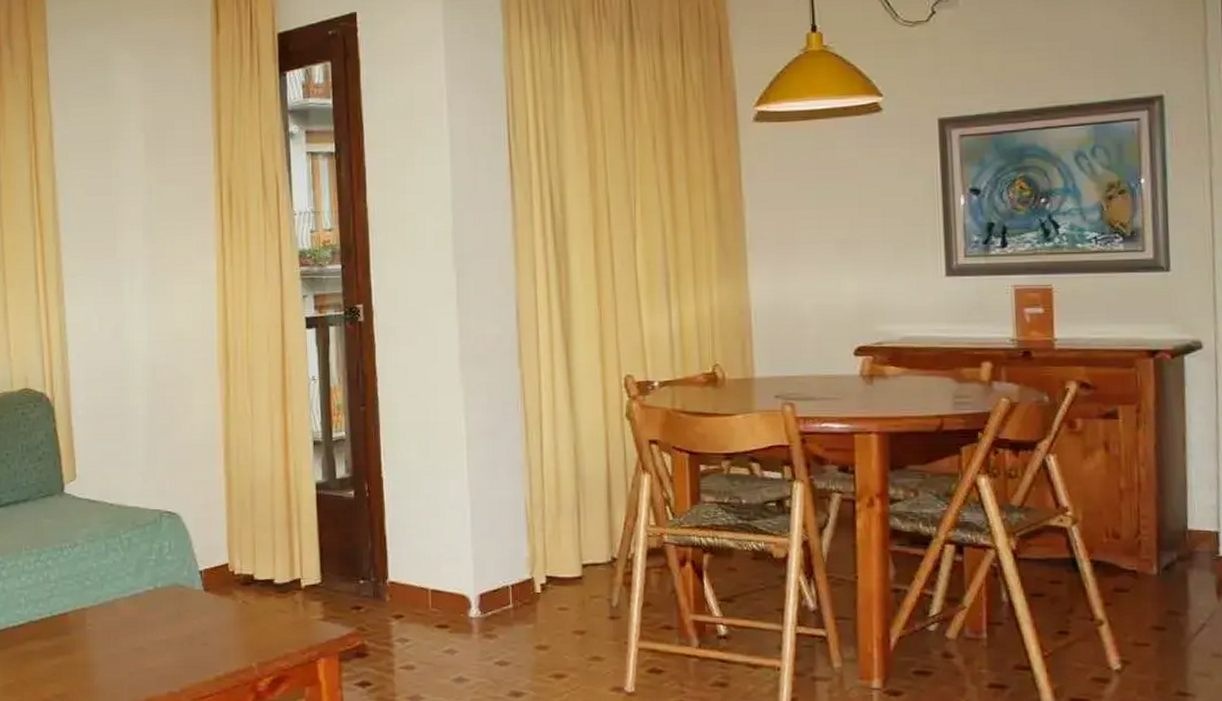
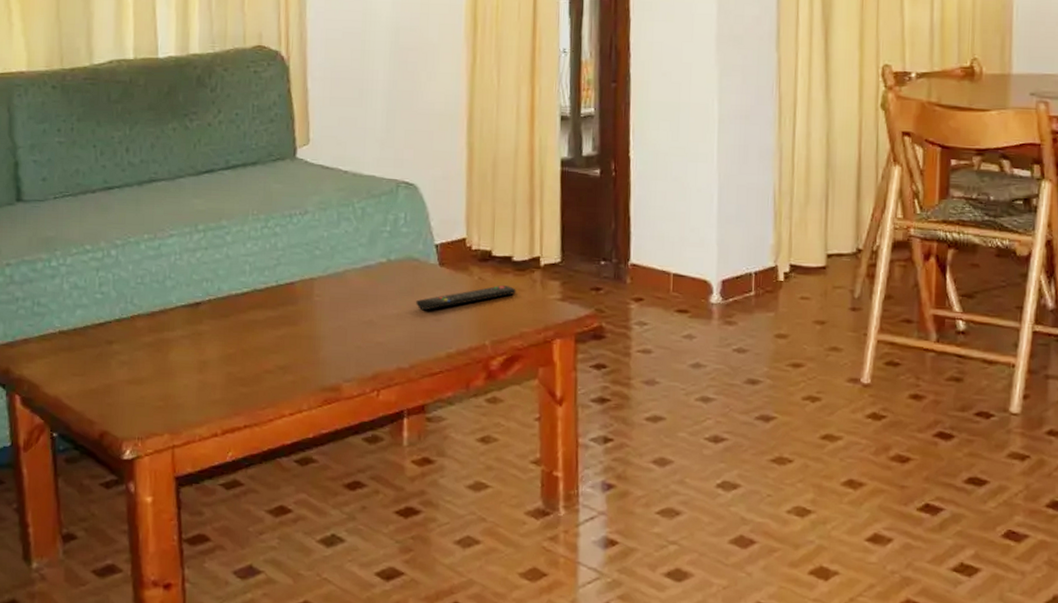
remote control: none [184,608,279,636] -> present [416,285,516,311]

